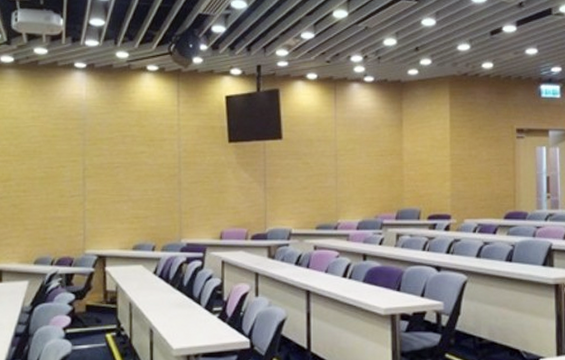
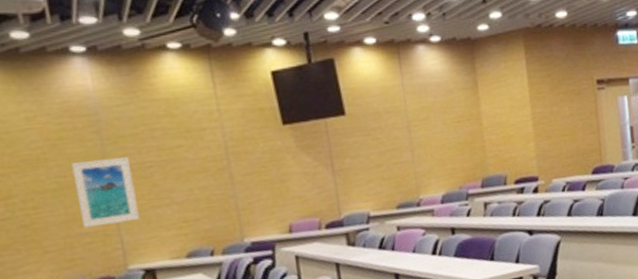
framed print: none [57,156,103,213] -> present [71,156,140,228]

